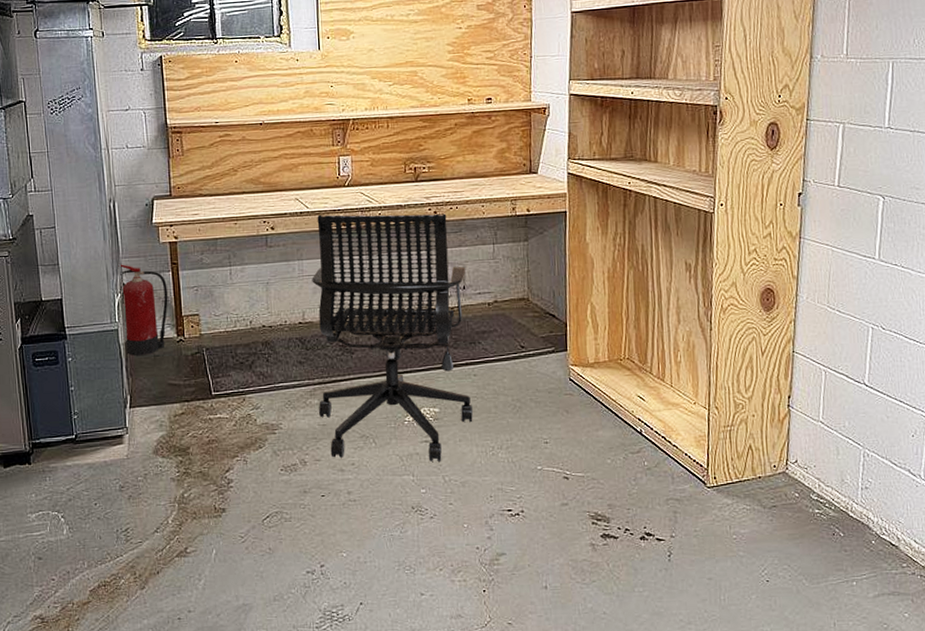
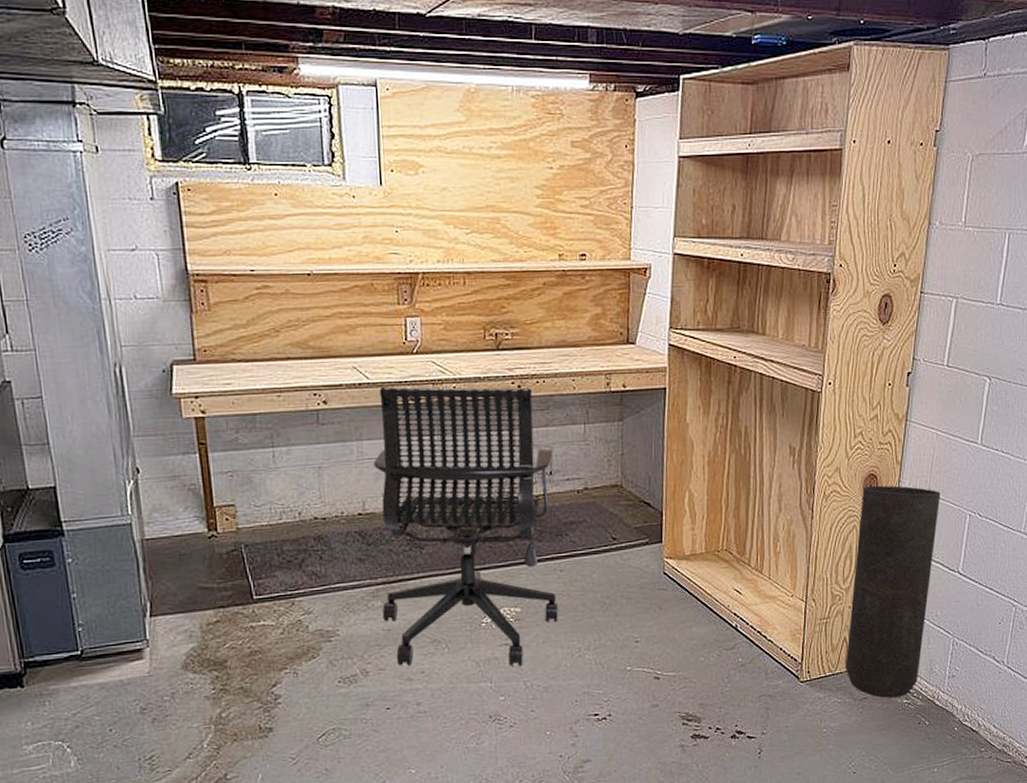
fire extinguisher: present [118,263,168,356] -> none [129,443,196,555]
trash can: none [752,299,841,507] -> present [845,485,941,698]

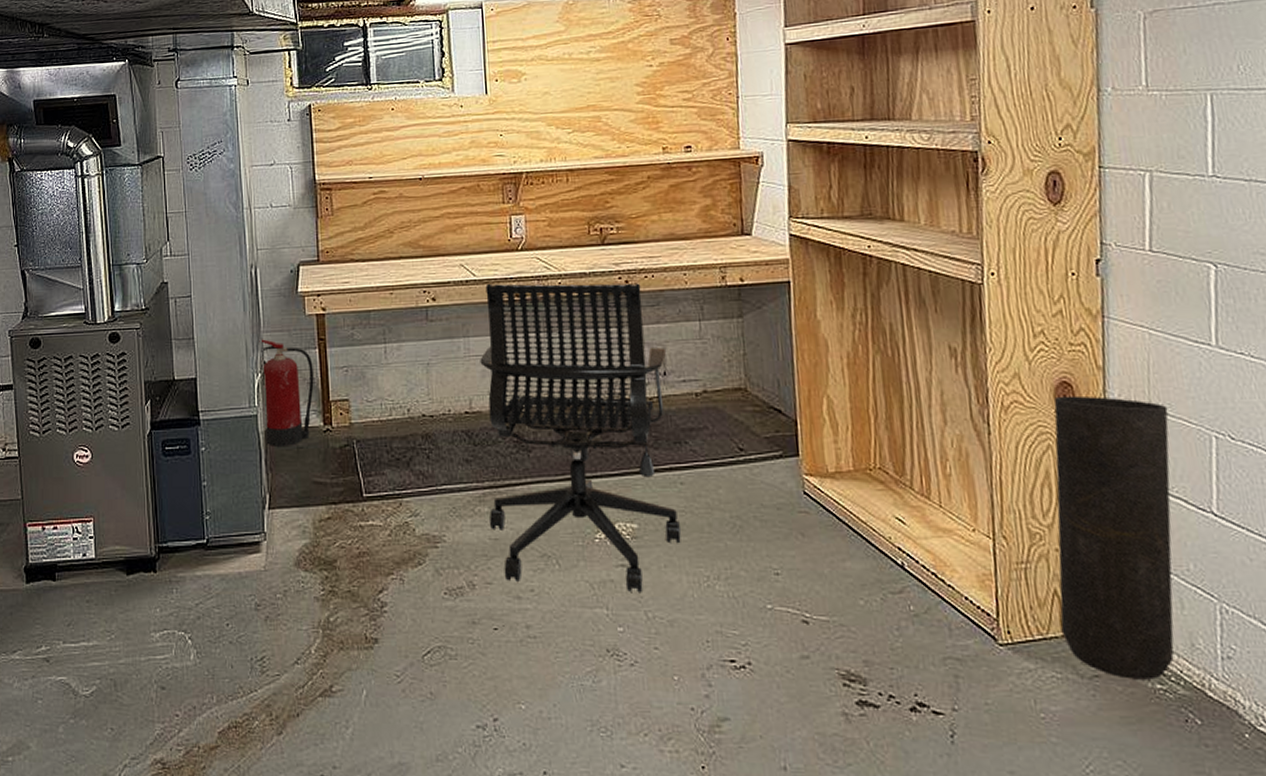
fire extinguisher: none [129,443,196,555] -> present [259,338,314,447]

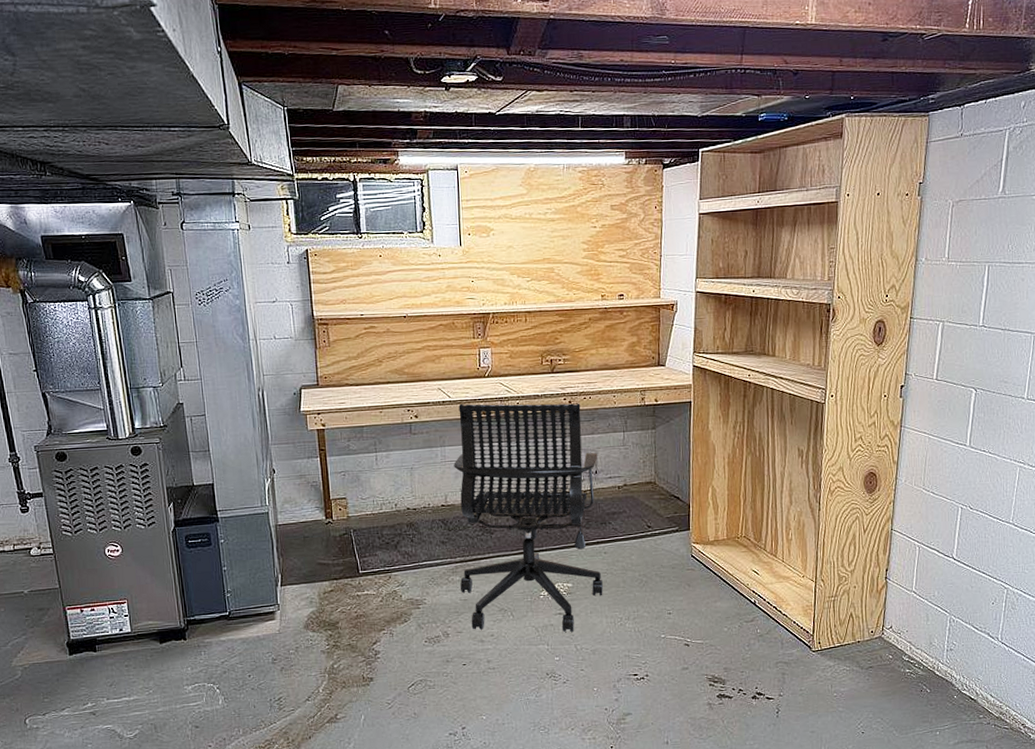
fire extinguisher: present [259,338,314,447] -> none [268,449,317,537]
trash can: present [1053,395,1174,680] -> none [852,482,934,668]

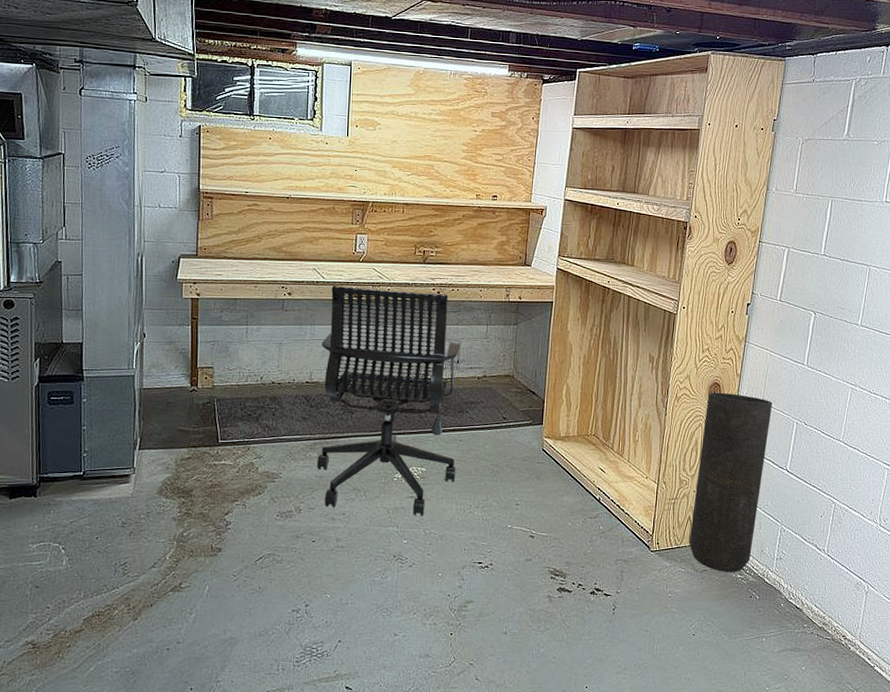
trash can: none [852,482,934,668] -> present [689,392,773,572]

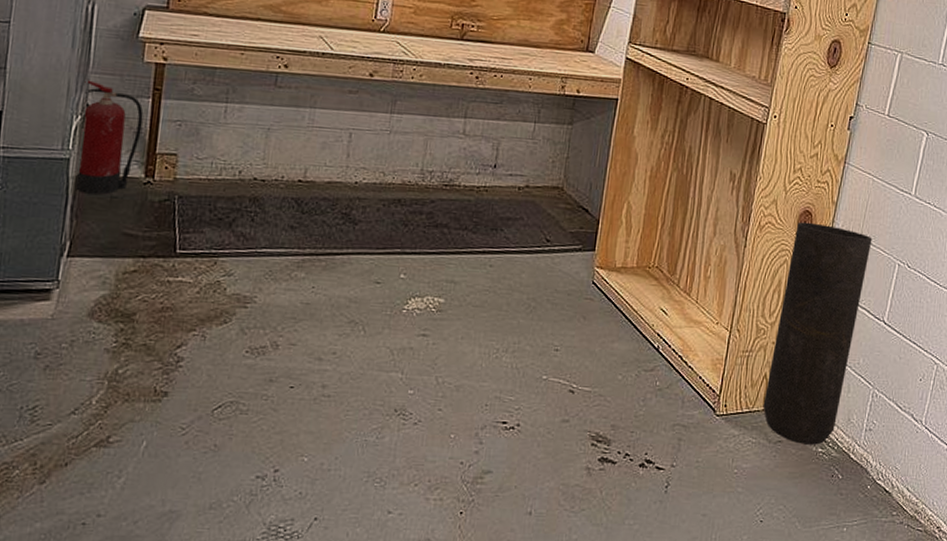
fire extinguisher: none [140,314,186,401] -> present [75,78,144,195]
office chair: present [317,285,460,517] -> none [304,59,500,361]

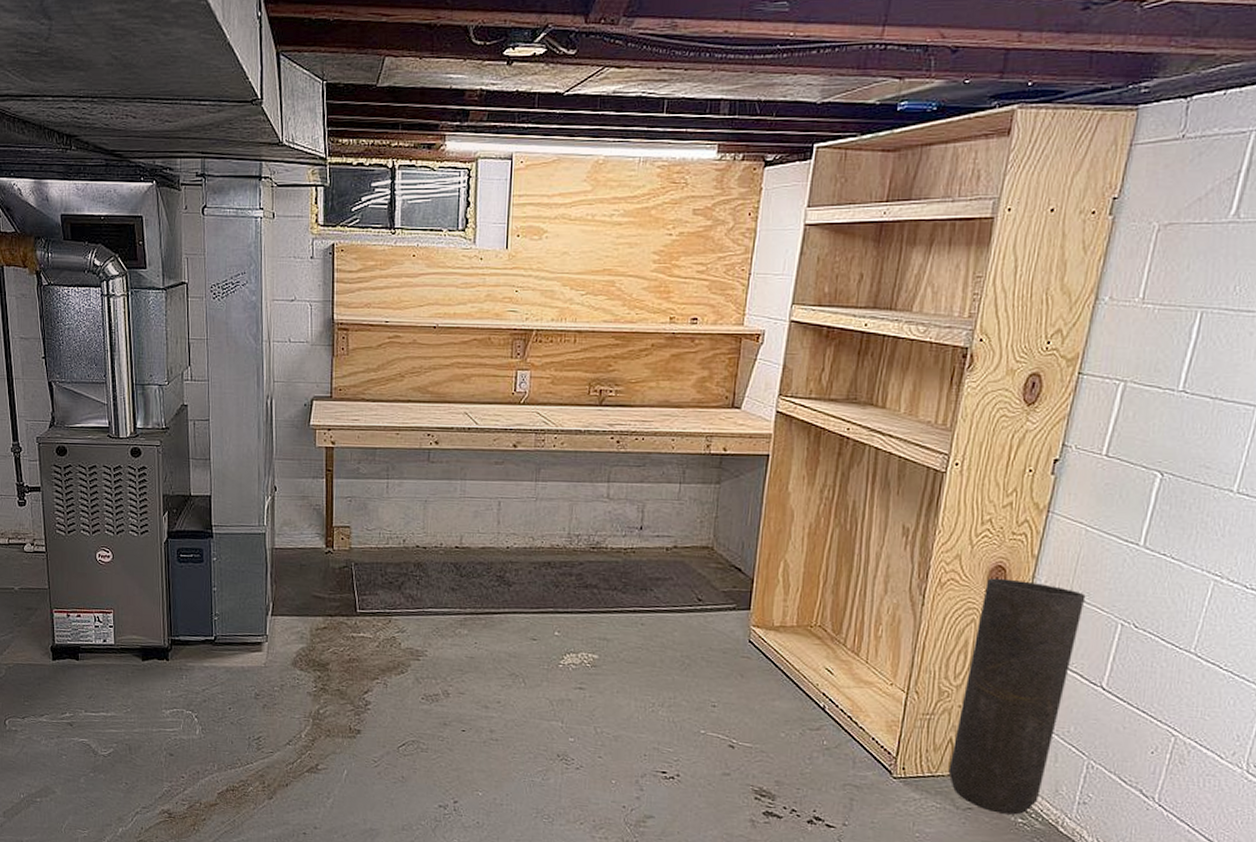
fire extinguisher: present [75,78,144,195] -> none [271,464,320,563]

